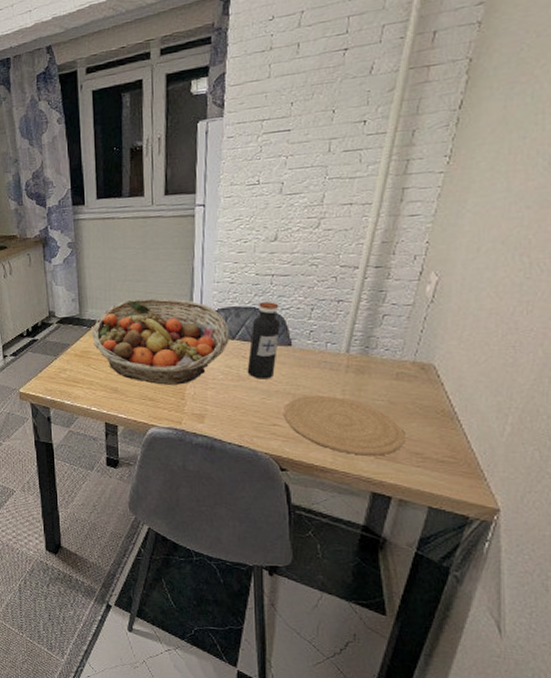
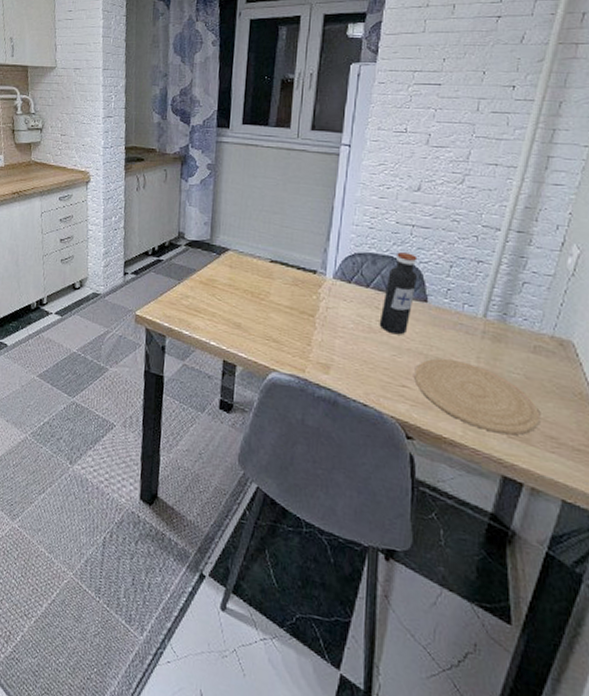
fruit basket: present [92,298,229,385] -> none [220,231,364,329]

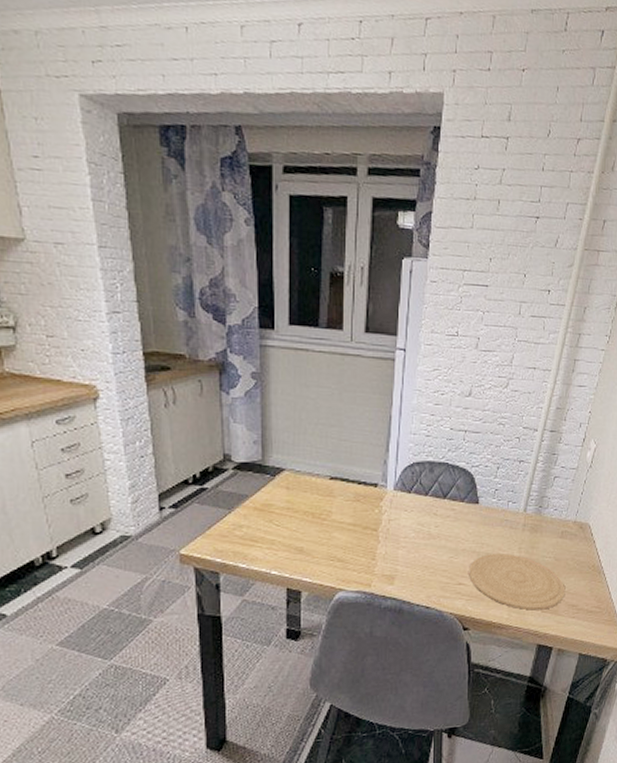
water bottle: present [379,252,418,335] -> none [438,458,470,538]

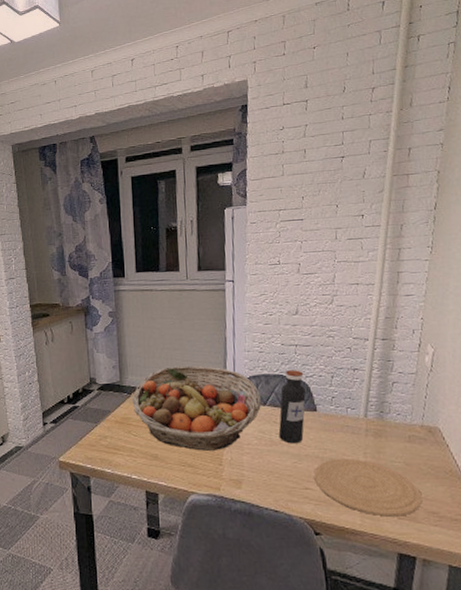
fruit basket: none [276,446,423,544] -> present [132,366,261,451]
water bottle: none [438,458,470,538] -> present [278,370,306,444]

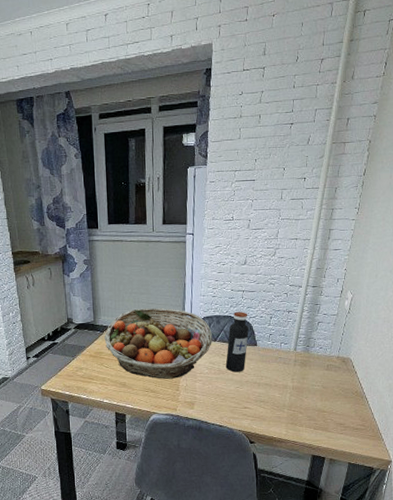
plate: present [314,459,423,517] -> none [252,384,333,428]

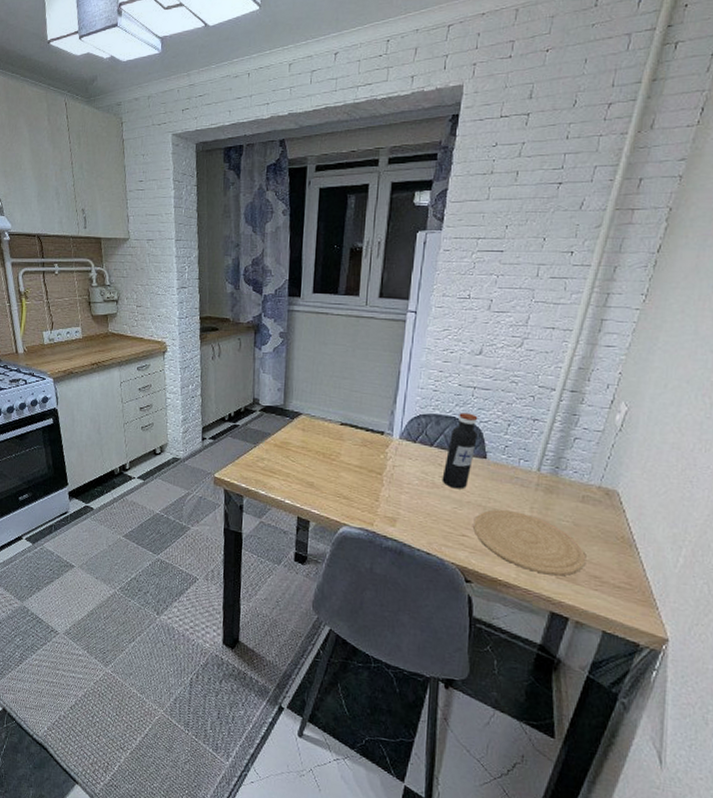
fruit basket: present [104,308,212,379] -> none [293,395,428,486]
plate: none [252,384,333,428] -> present [473,509,586,576]

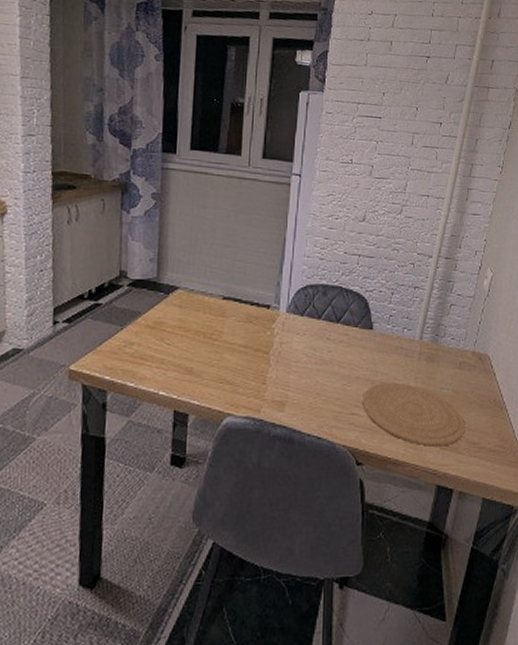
water bottle: present [442,413,478,489] -> none [330,282,364,364]

